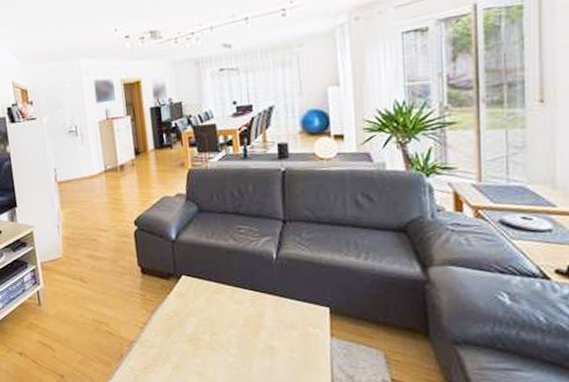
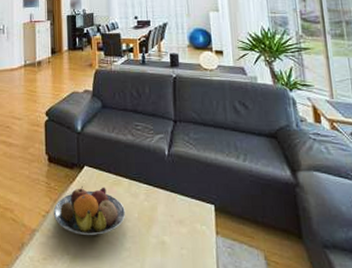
fruit bowl: none [151,295,230,345] -> present [53,187,126,236]

